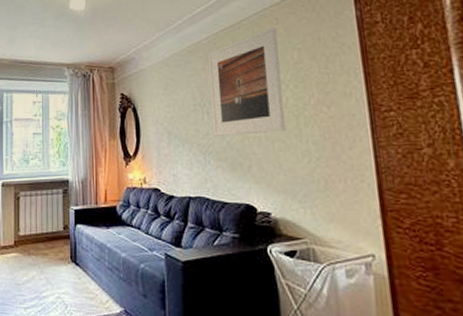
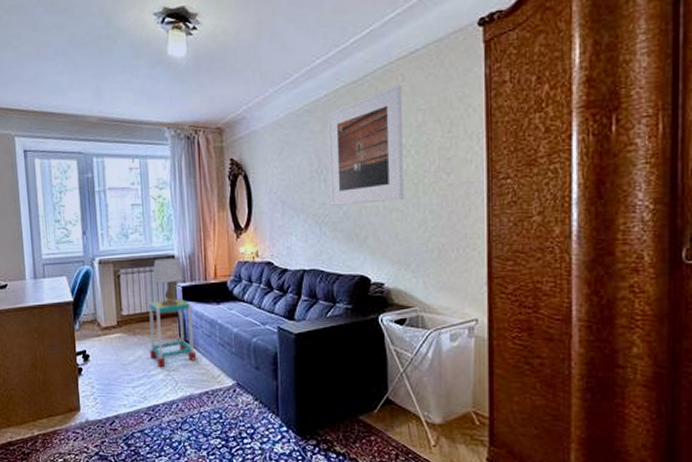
side table: none [41,221,87,289] -> present [148,298,197,367]
table lamp: none [48,183,76,229] -> present [152,258,183,307]

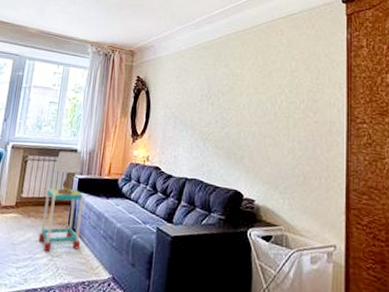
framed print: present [328,85,404,206] -> none [214,37,280,130]

